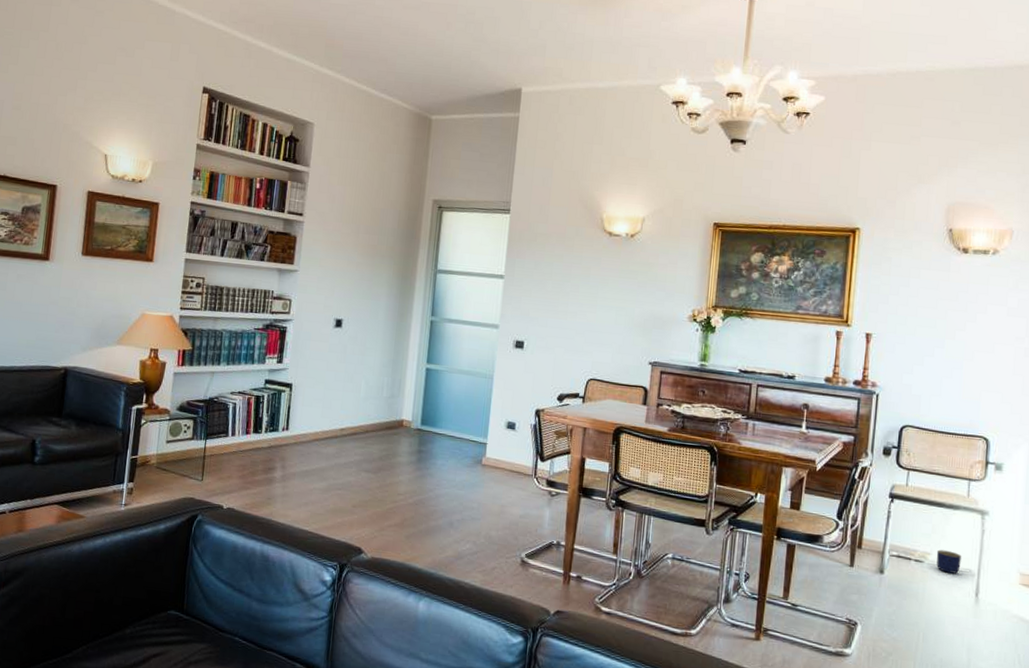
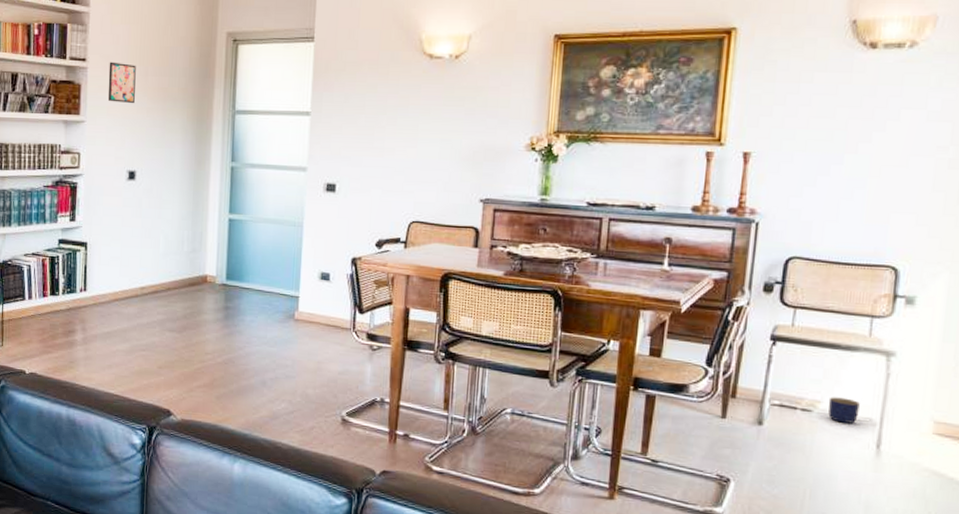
wall art: none [321,218,349,258] -> present [107,61,136,104]

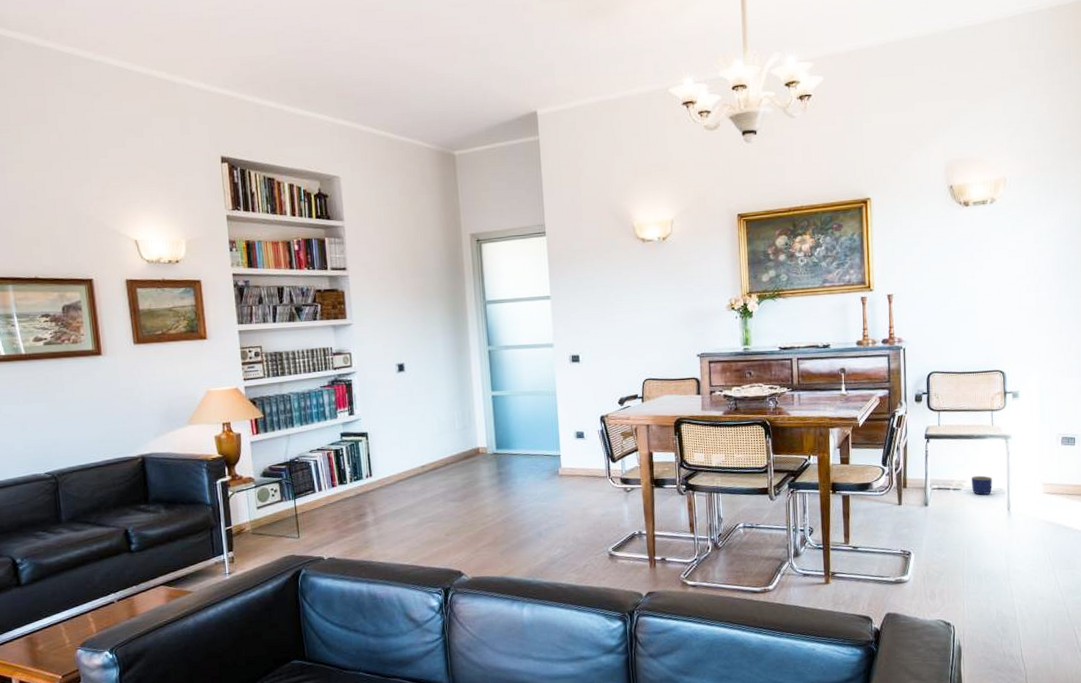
wall art: present [107,61,136,104] -> none [368,268,395,305]

